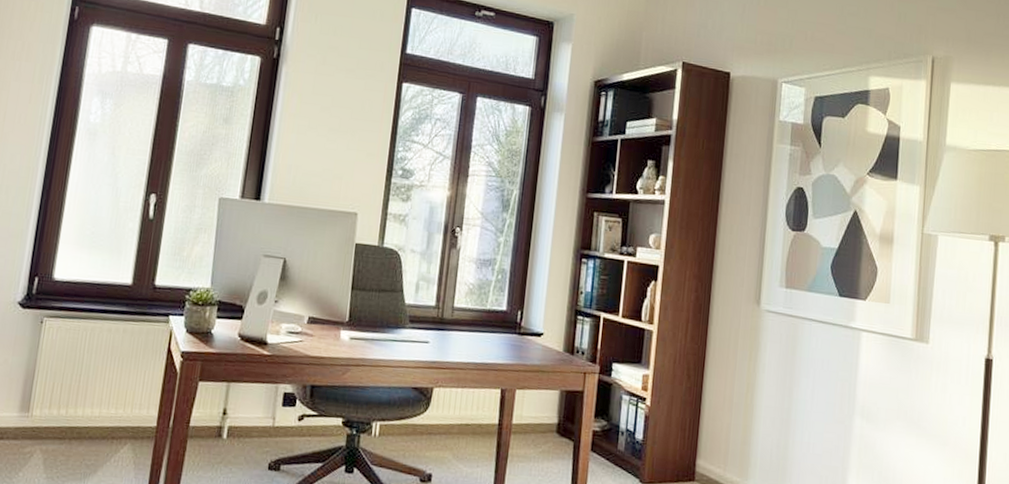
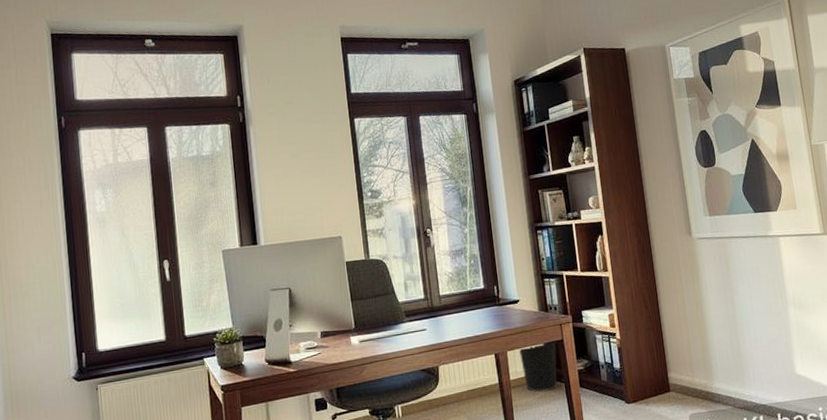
wastebasket: none [528,388,575,447] -> present [518,342,557,392]

